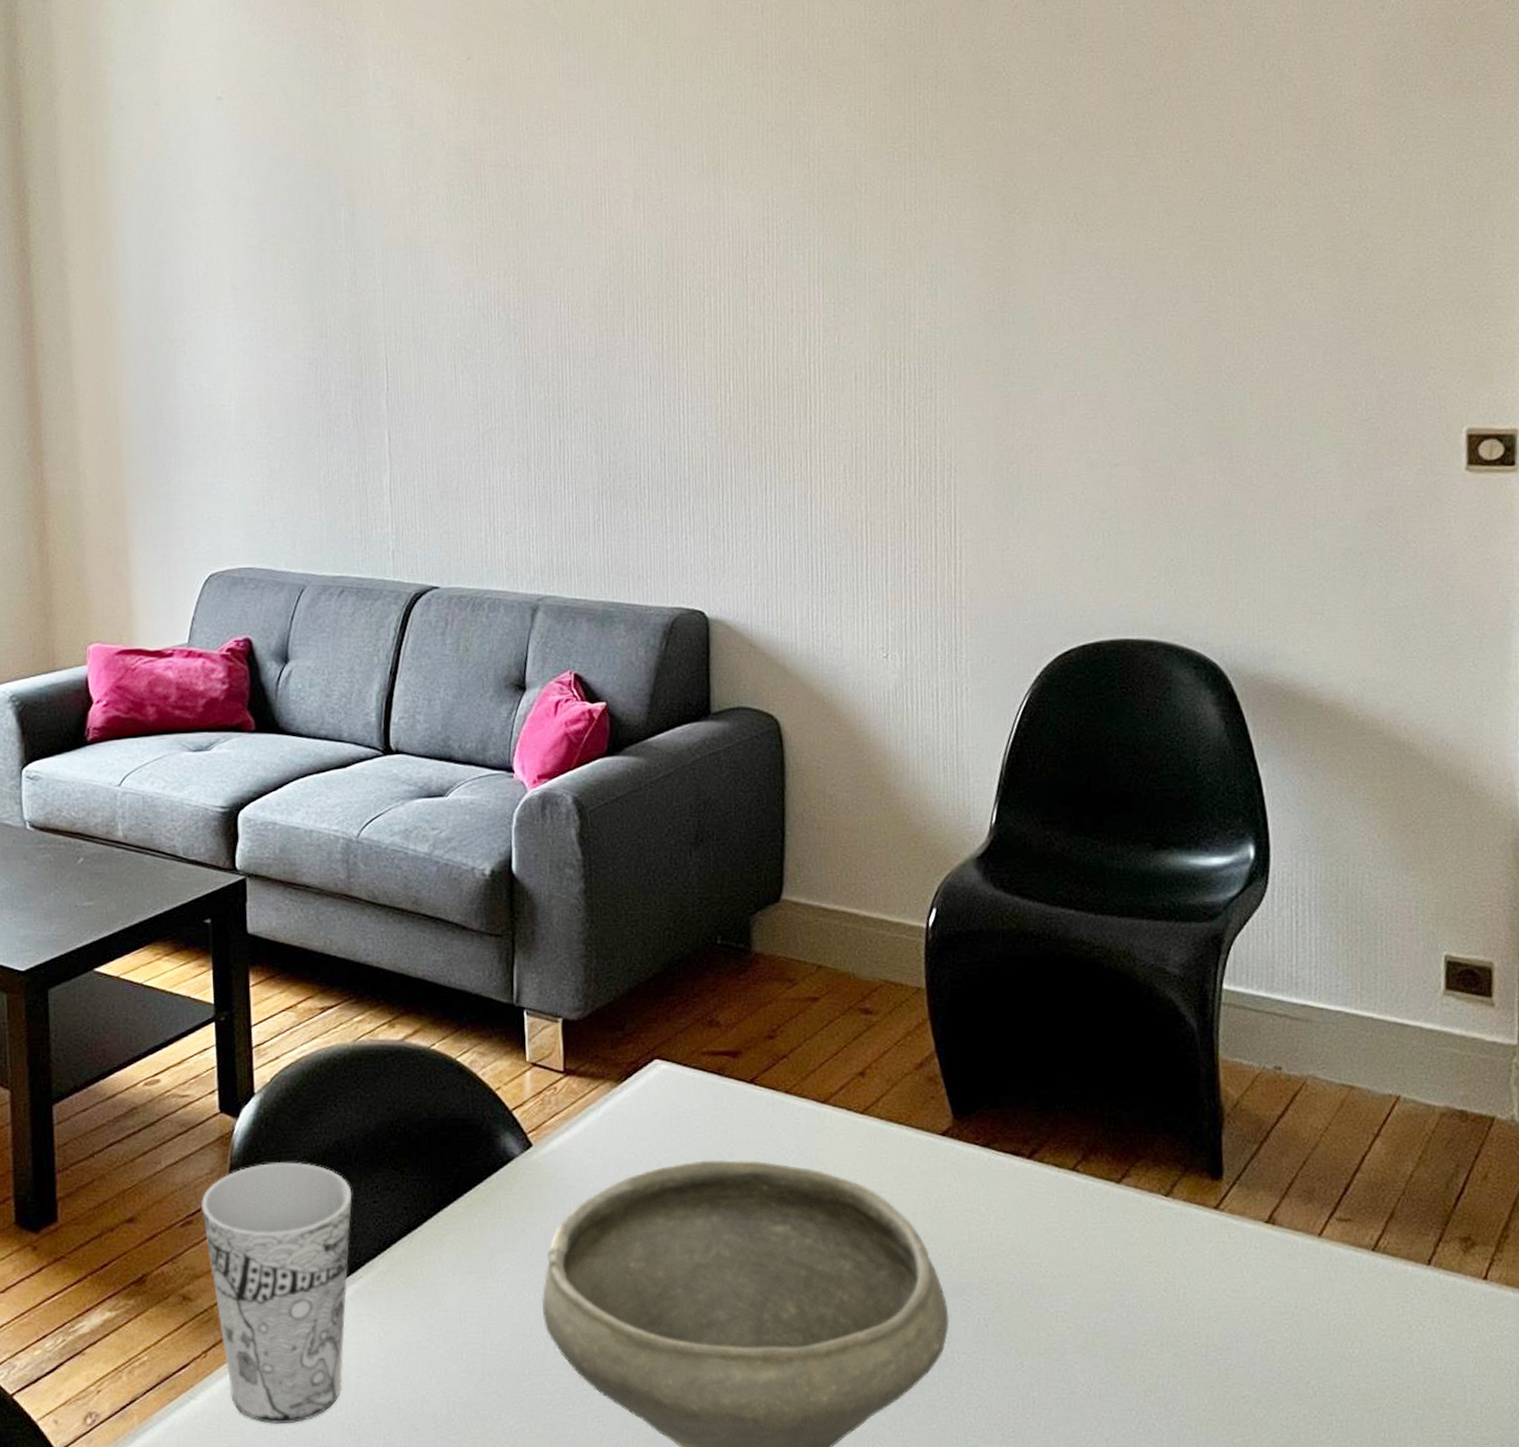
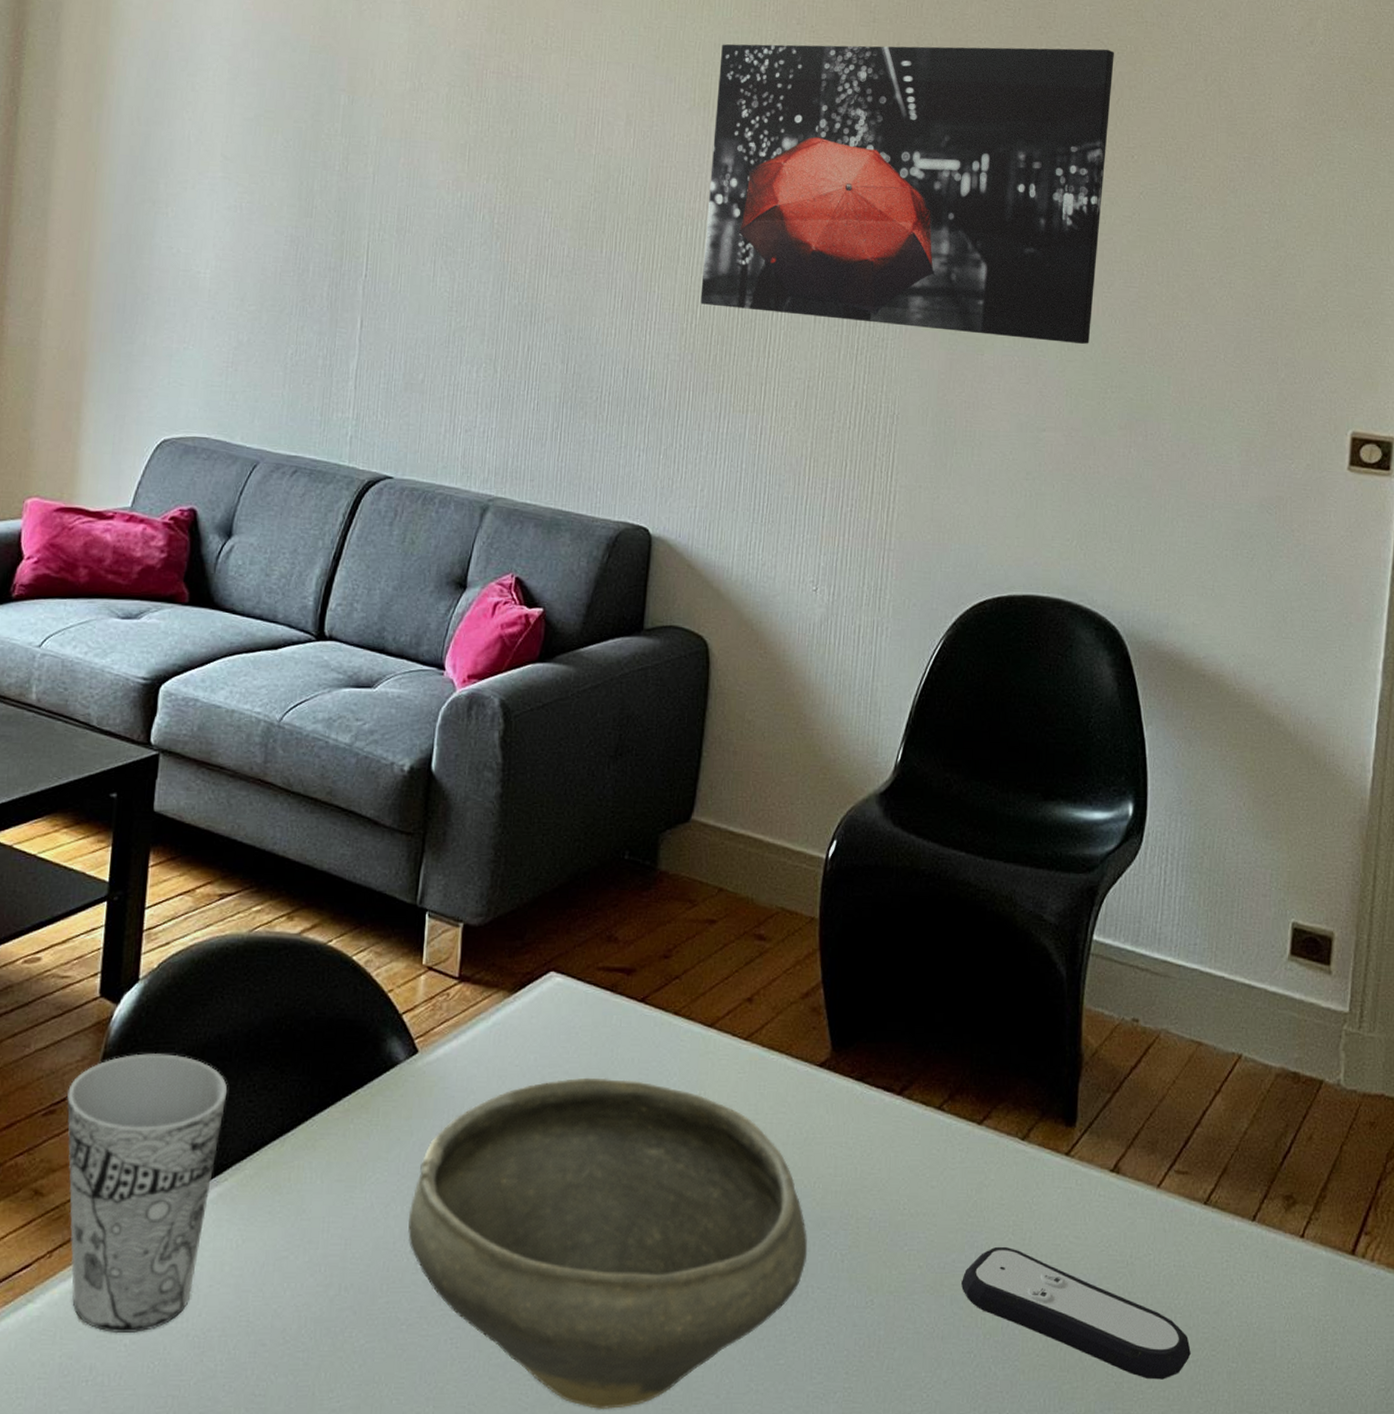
wall art: none [725,48,1159,377] -> present [700,44,1114,345]
remote control: none [1115,1303,1371,1430] -> present [961,1246,1191,1380]

